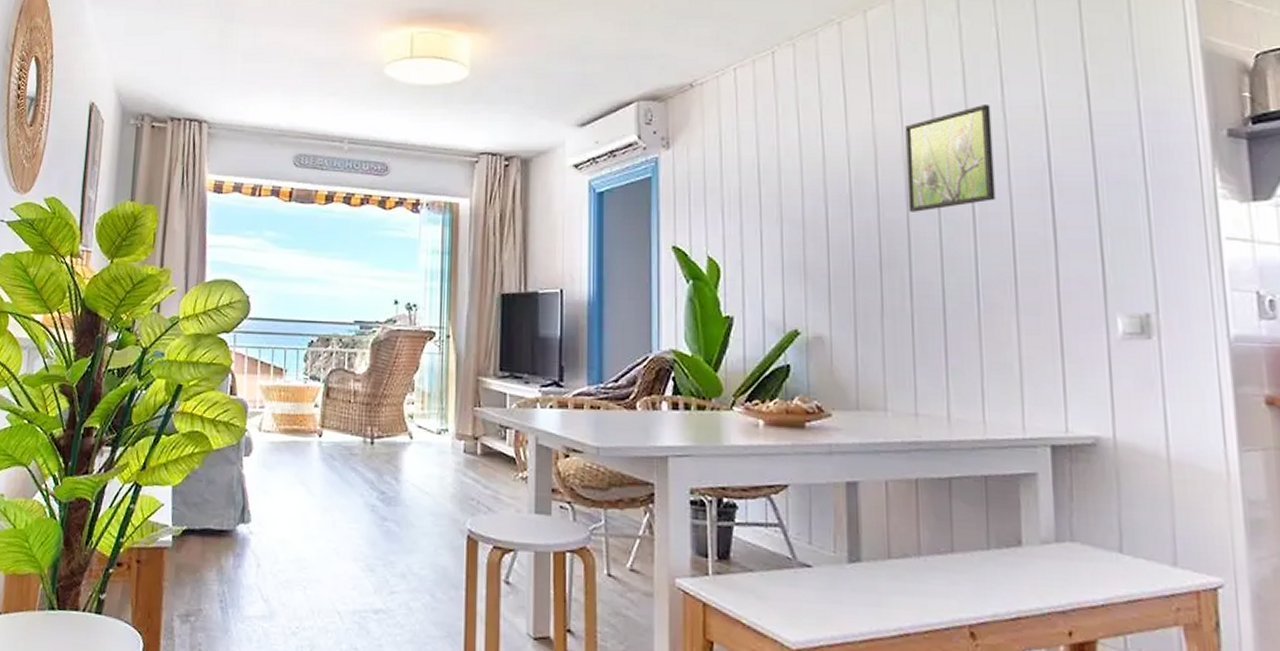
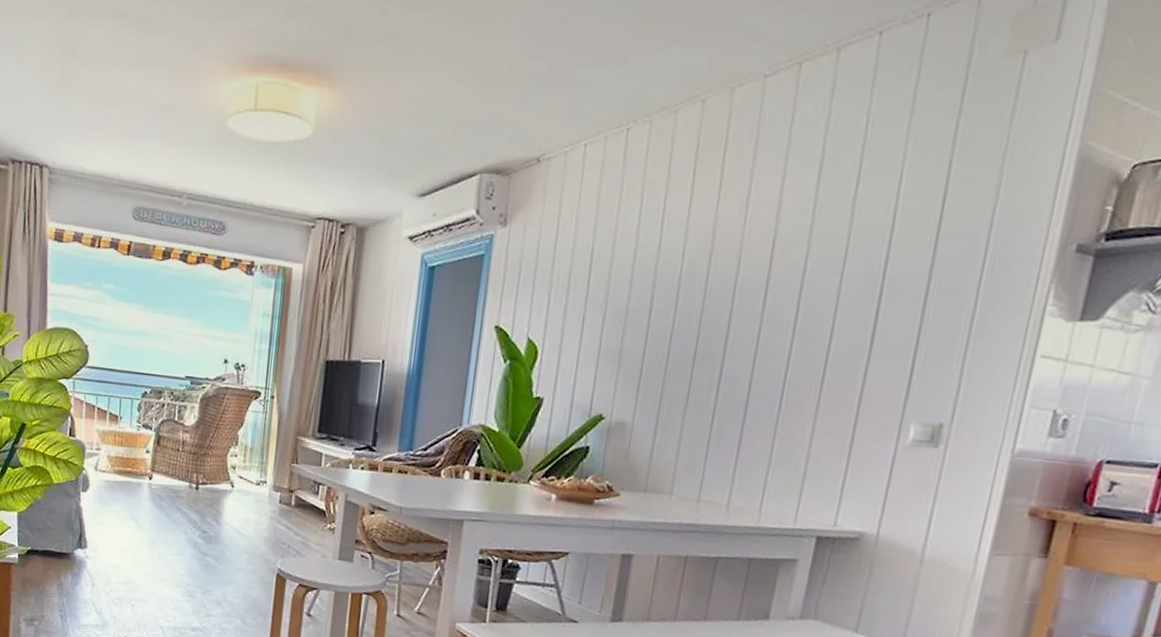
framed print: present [905,103,996,212] -> none [733,200,841,309]

